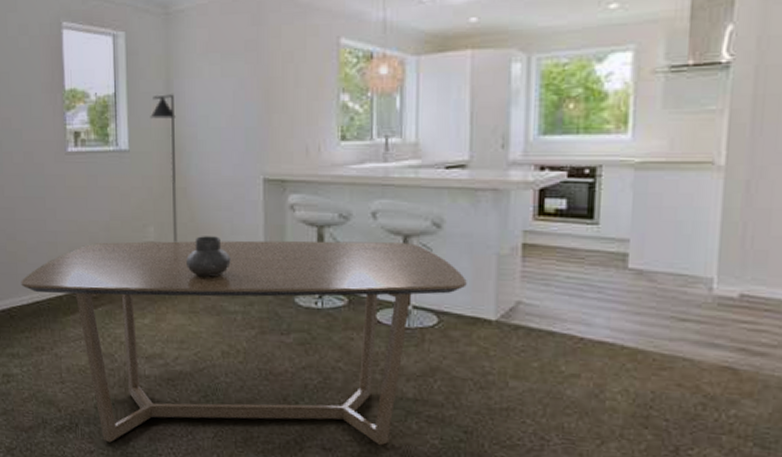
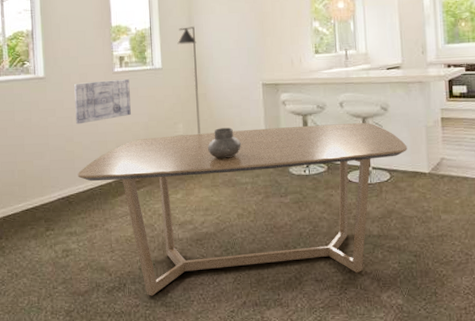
wall art: none [17,163,88,219] -> present [74,79,131,125]

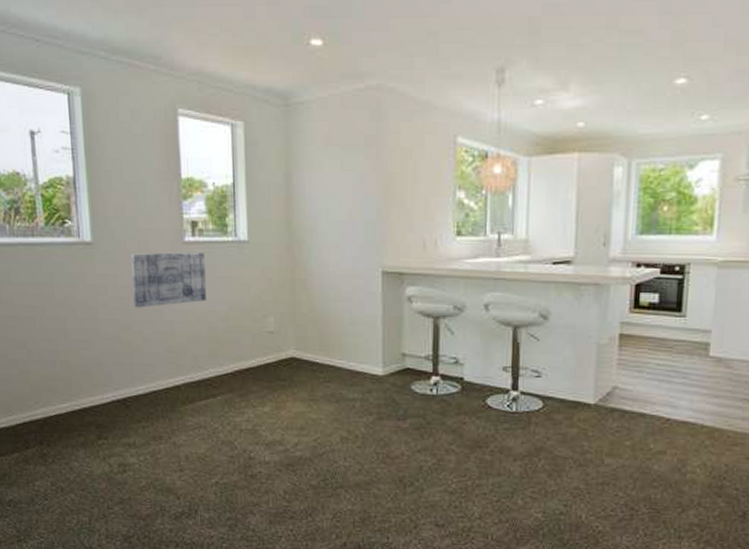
dining table: present [77,123,407,296] -> none [136,330,570,527]
floor lamp: present [177,26,201,134] -> none [270,186,297,333]
vase: present [208,128,241,159] -> none [306,326,350,366]

